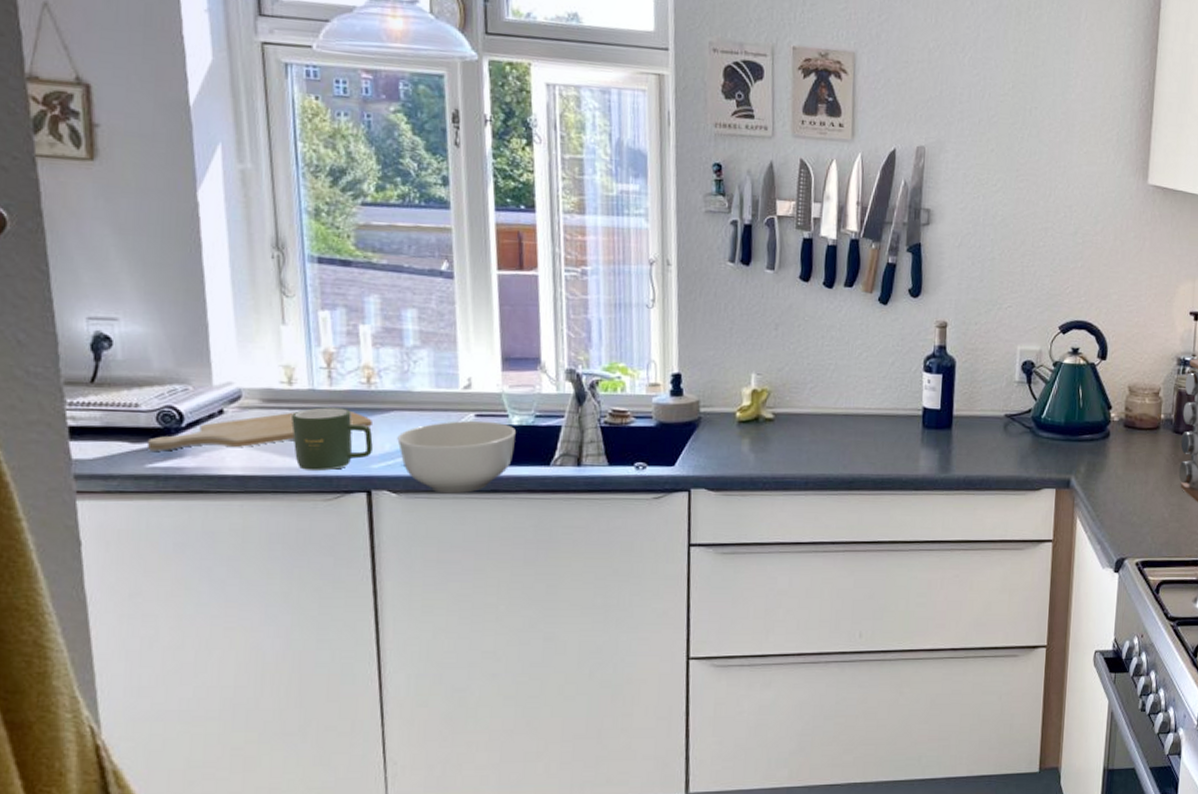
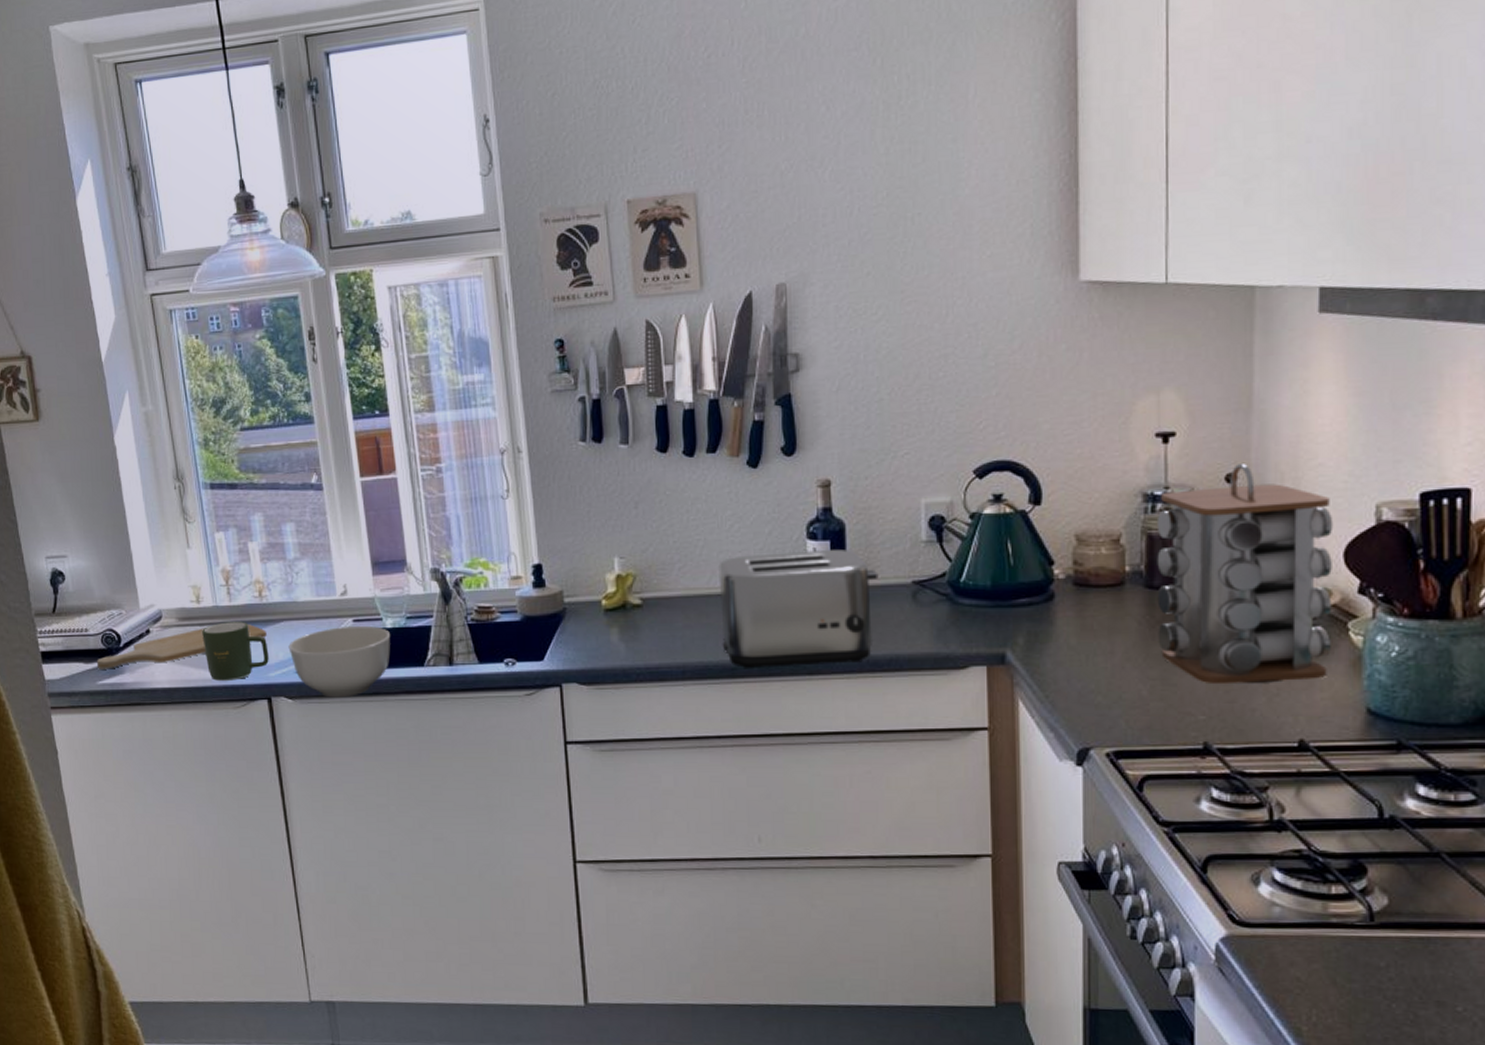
toaster: none [842,381,979,483] -> present [718,550,879,670]

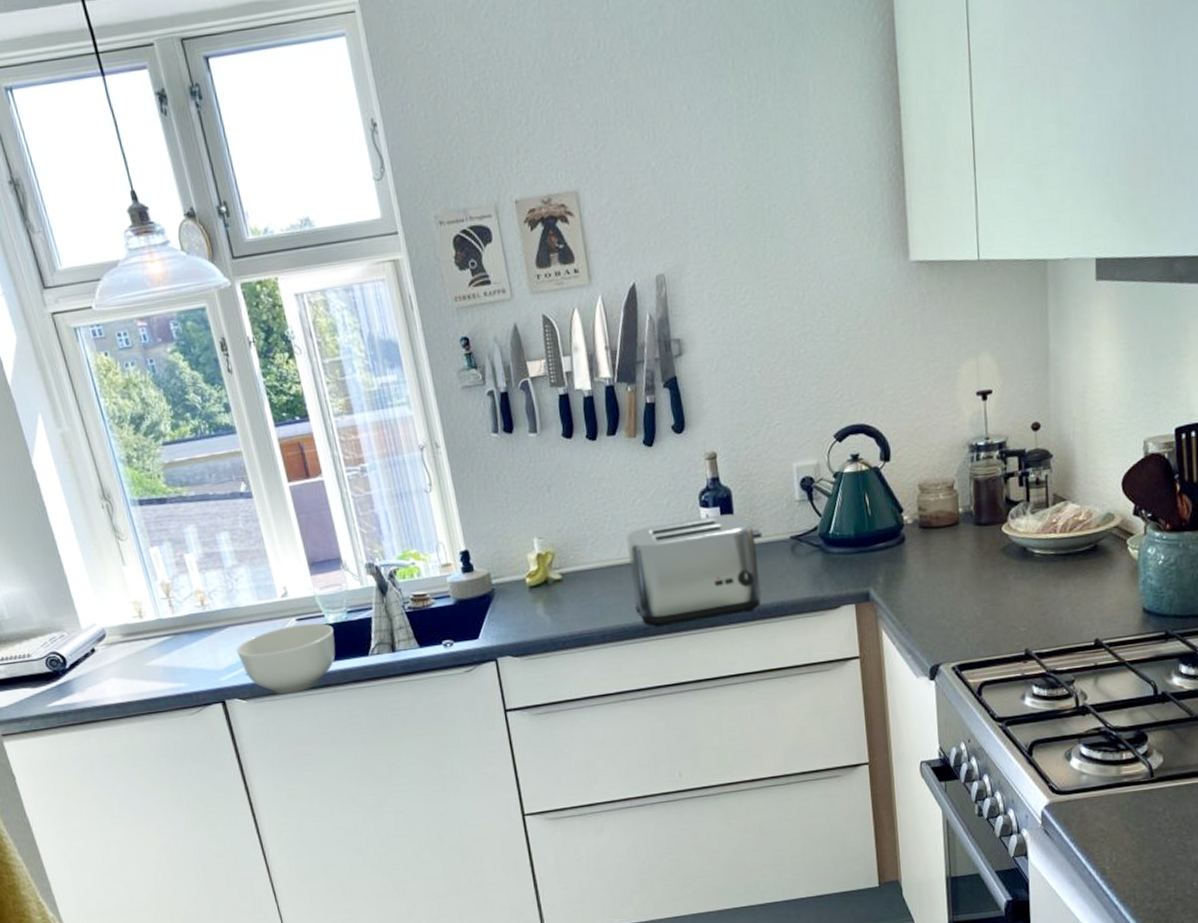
chopping board: present [96,624,267,669] -> none [43,633,214,693]
mug: present [202,622,269,682] -> none [148,631,219,692]
spice rack: present [1156,462,1334,683] -> none [981,412,1115,601]

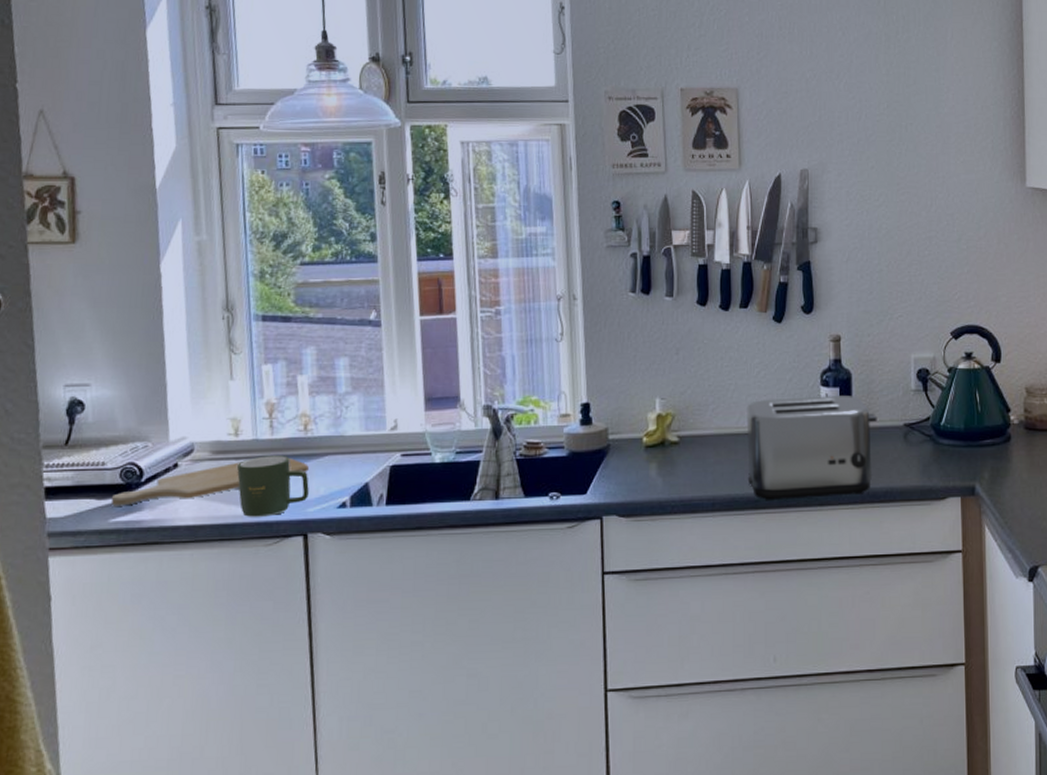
chopping board: none [43,633,214,693] -> present [111,458,309,506]
mug: none [148,631,219,692] -> present [237,456,309,518]
bowl: present [236,623,336,695] -> none [331,460,438,533]

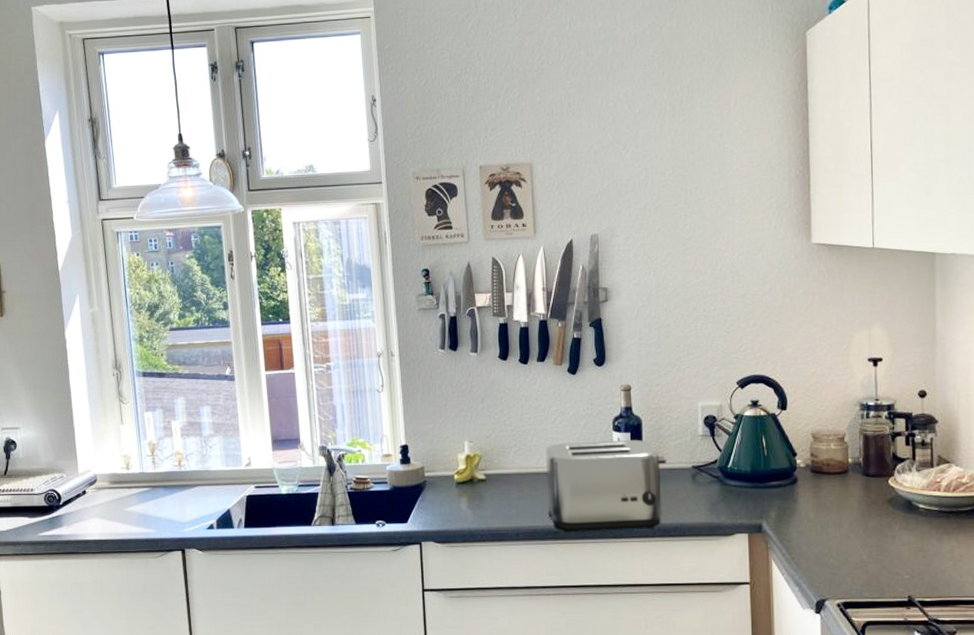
chopping board: present [111,458,309,506] -> none [39,488,183,523]
mug: present [237,456,309,518] -> none [130,486,184,536]

